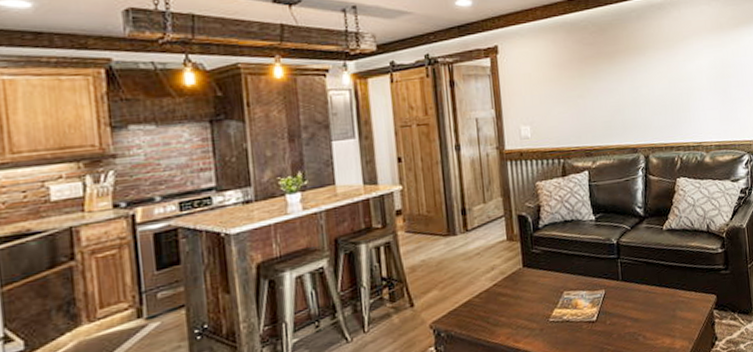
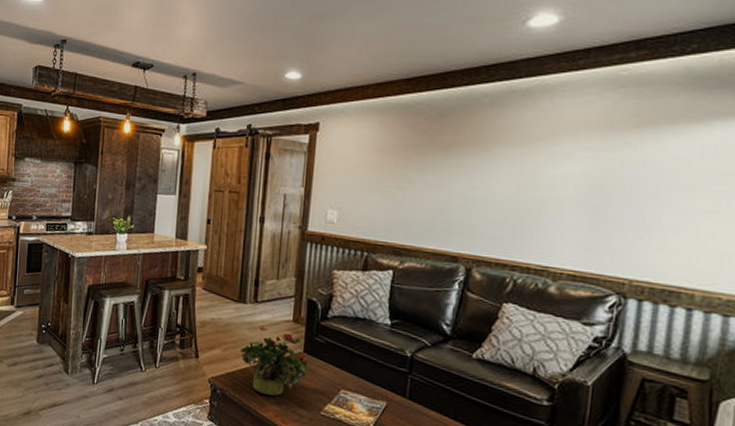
potted plant: none [458,252,530,321] -> present [239,326,309,396]

